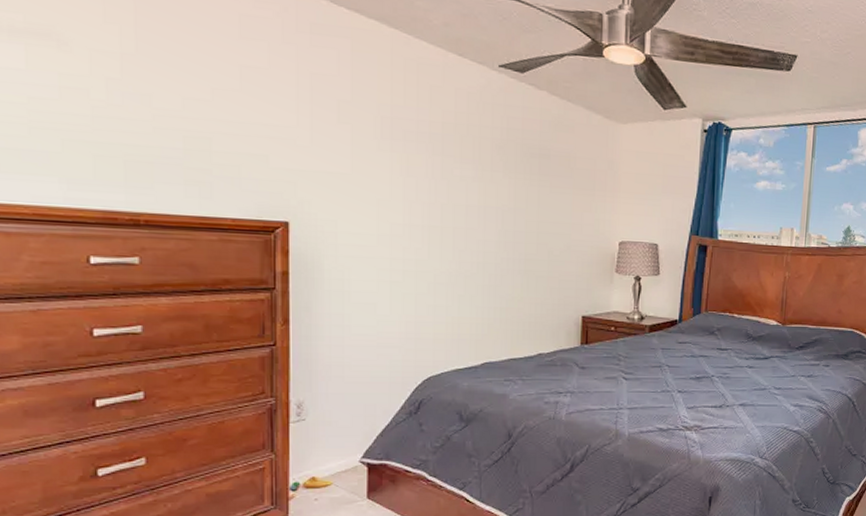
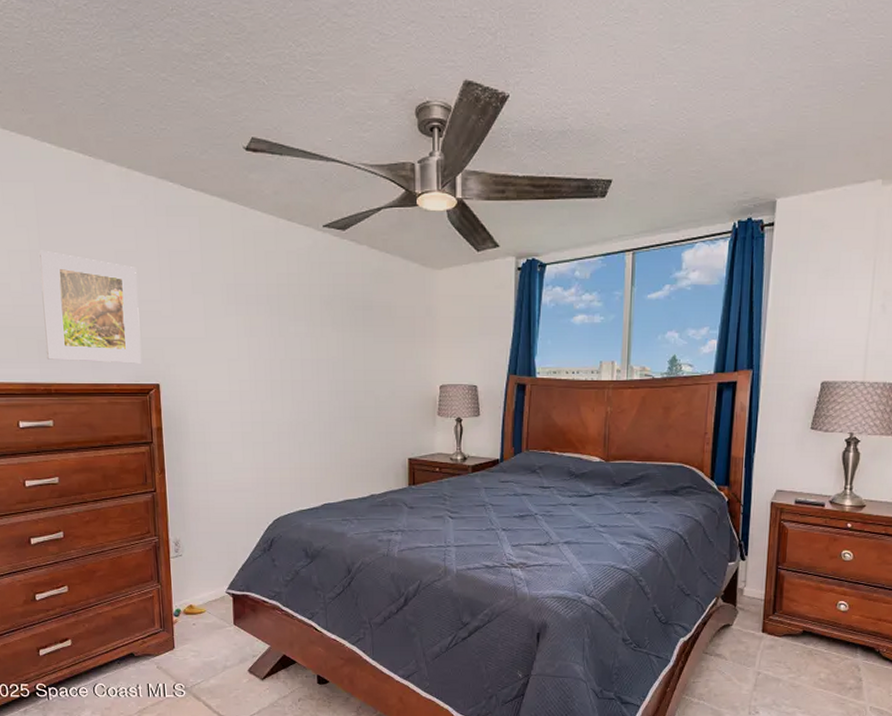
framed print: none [133,54,268,197] -> present [38,250,142,364]

